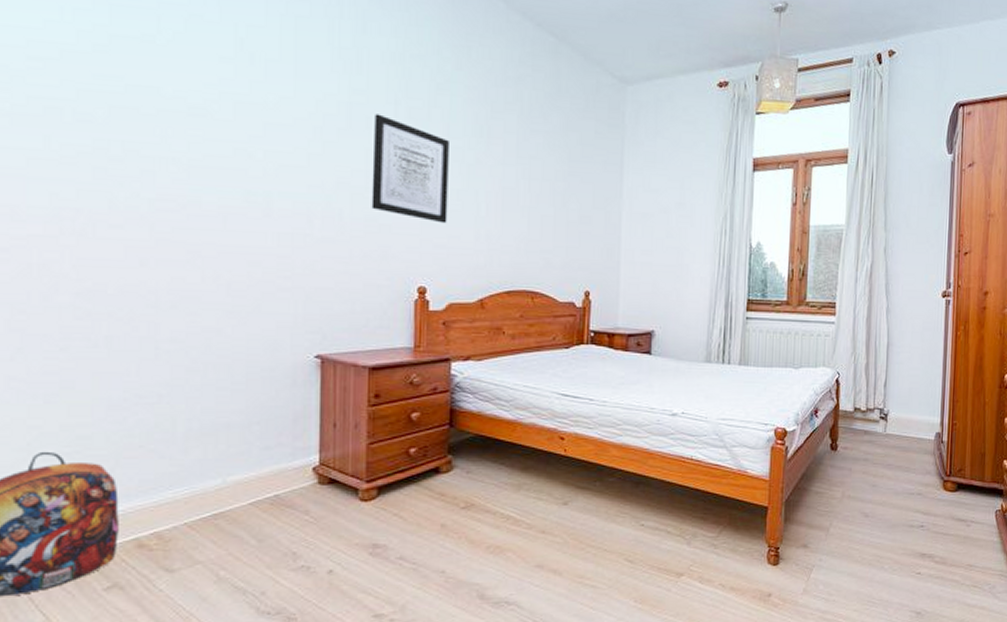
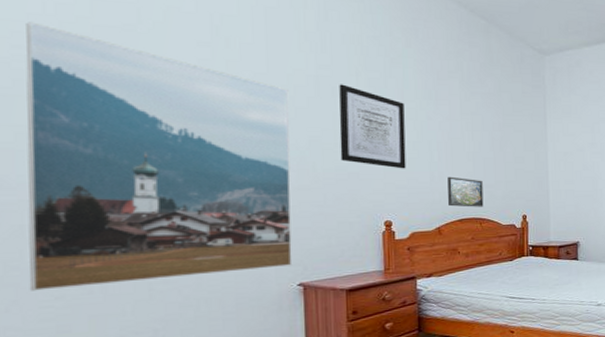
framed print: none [35,30,317,340] -> present [25,22,293,291]
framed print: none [495,236,538,277] -> present [447,176,484,207]

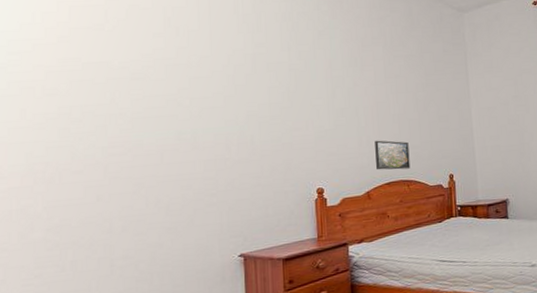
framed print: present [25,22,293,291] -> none [14,31,234,271]
wall art: present [339,84,406,169] -> none [273,59,336,136]

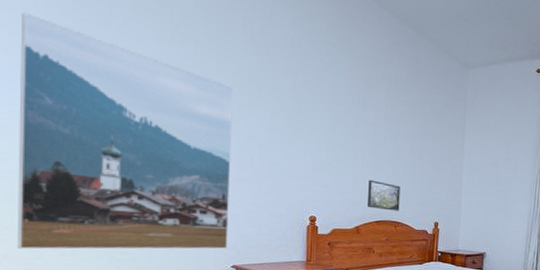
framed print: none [14,31,234,271] -> present [17,12,234,250]

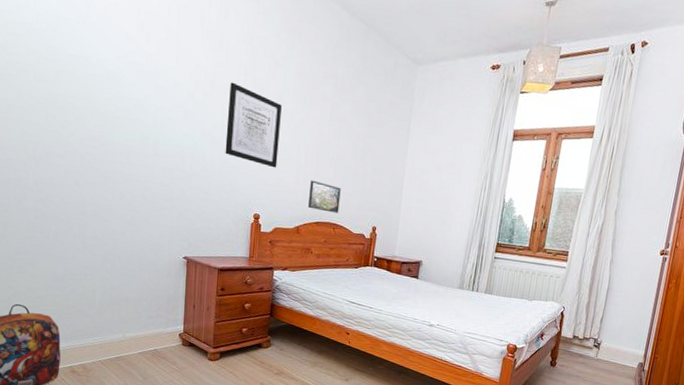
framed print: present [17,12,234,250] -> none [12,13,191,241]
wall art: none [275,85,334,169] -> present [225,82,282,168]

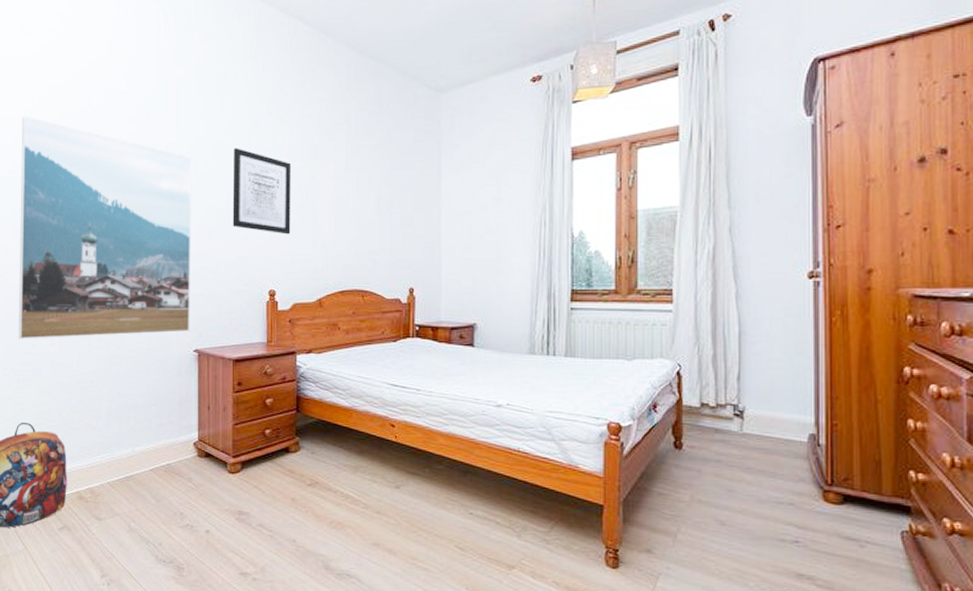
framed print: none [12,13,191,241] -> present [18,116,192,339]
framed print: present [308,180,341,213] -> none [330,242,367,278]

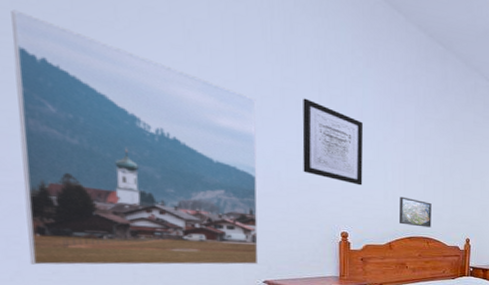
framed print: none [330,242,367,278] -> present [400,196,432,228]

